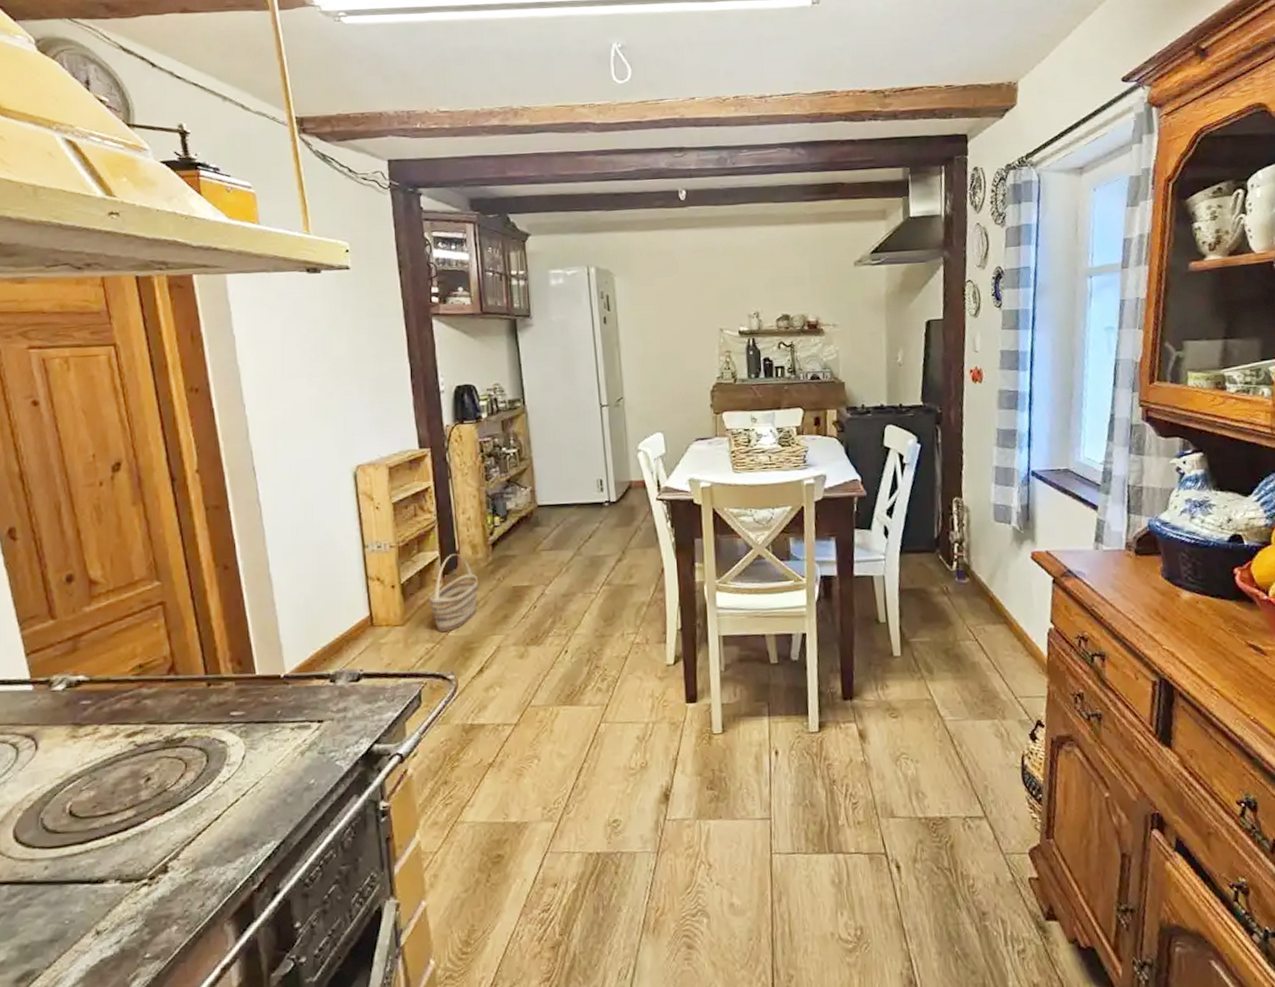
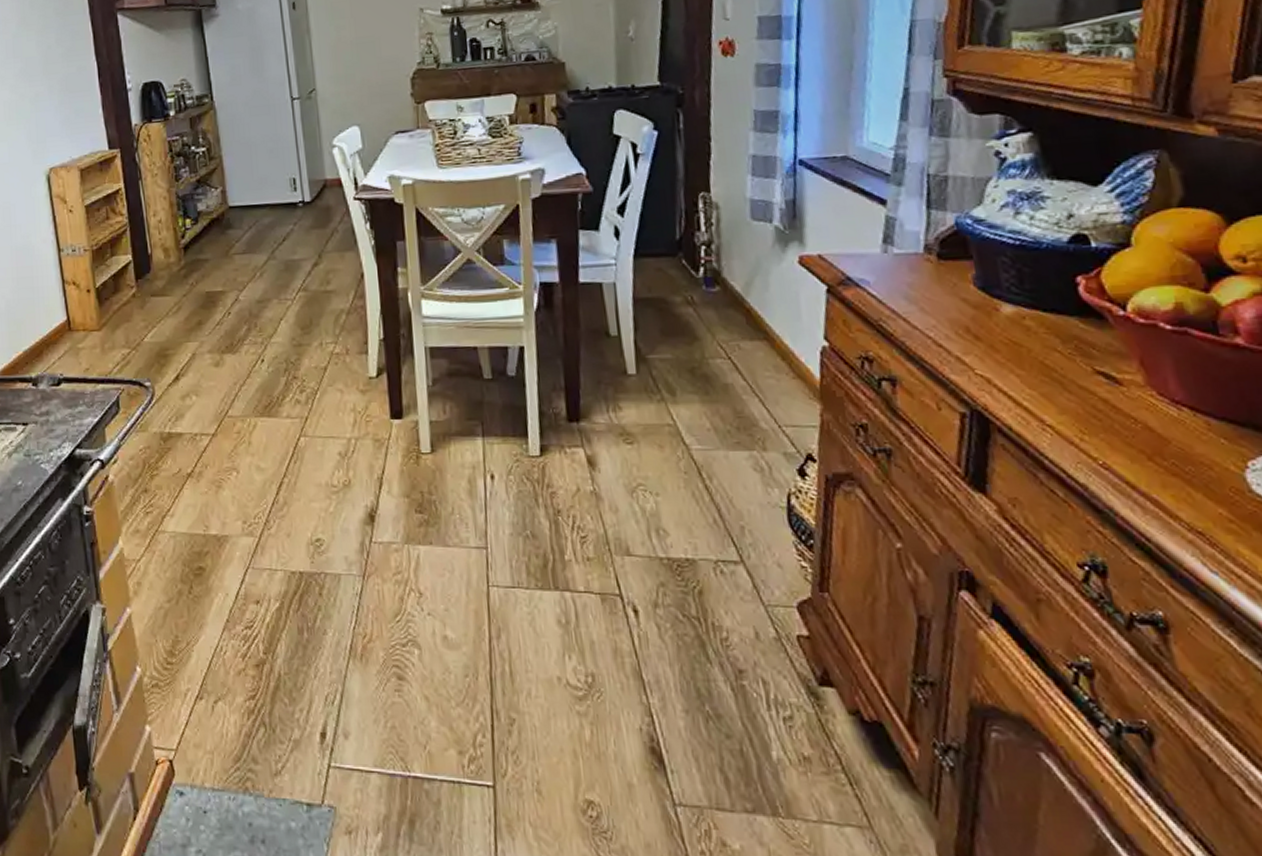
basket: present [428,553,478,633] -> none [123,257,172,339]

